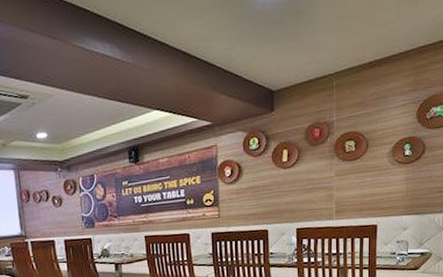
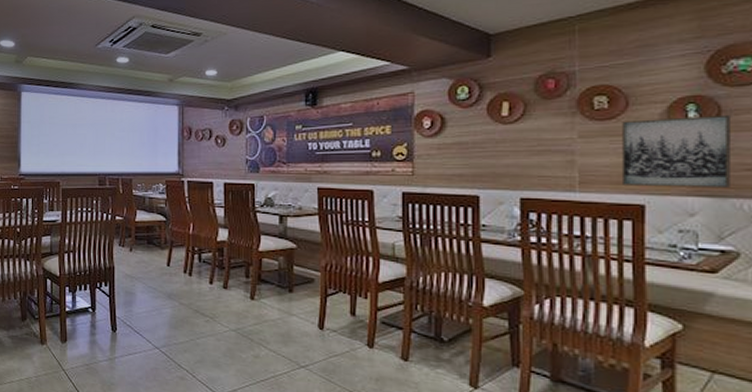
wall art: none [362,150,431,211] -> present [621,114,732,187]

